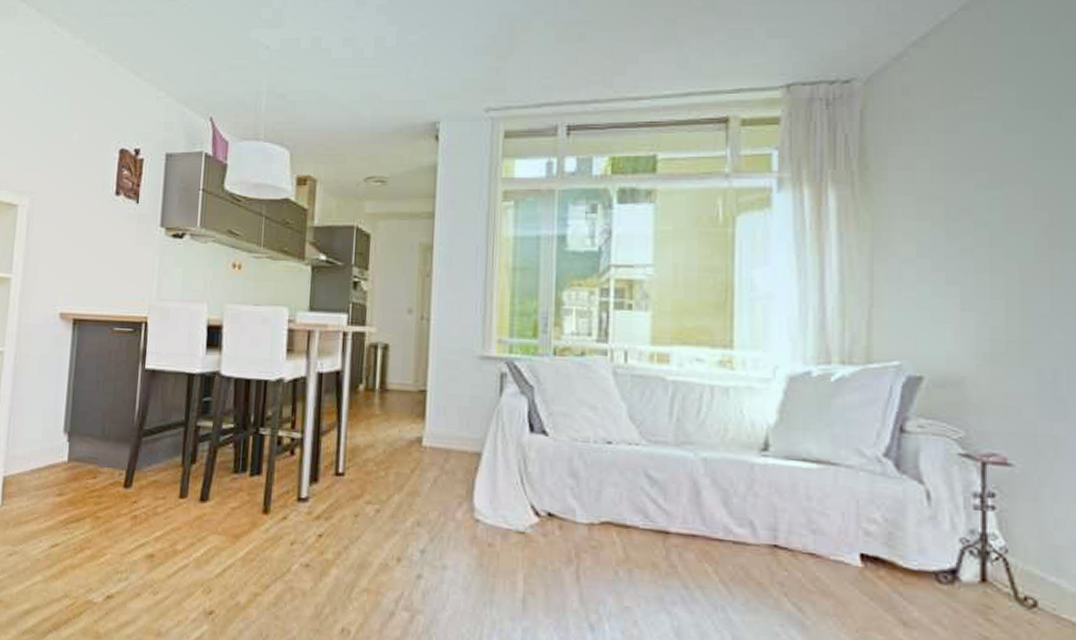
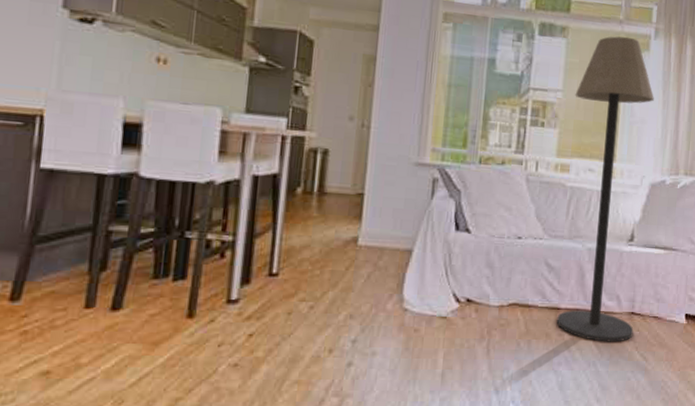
floor lamp: none [665,193,784,584] -> present [556,36,654,342]

